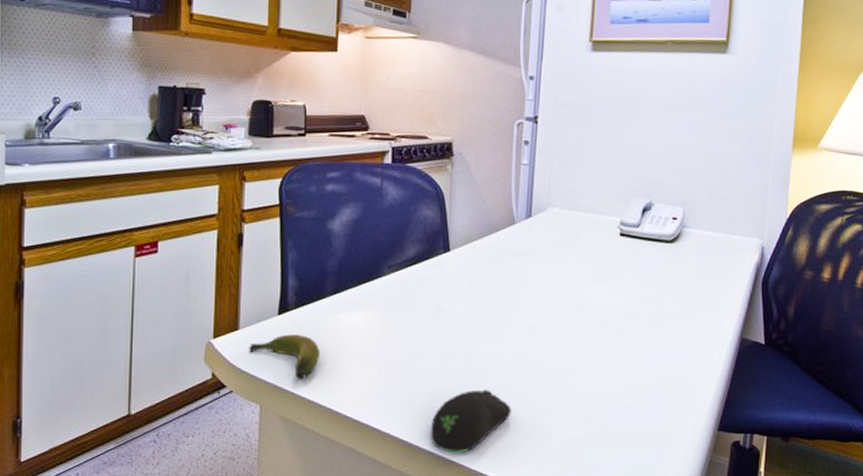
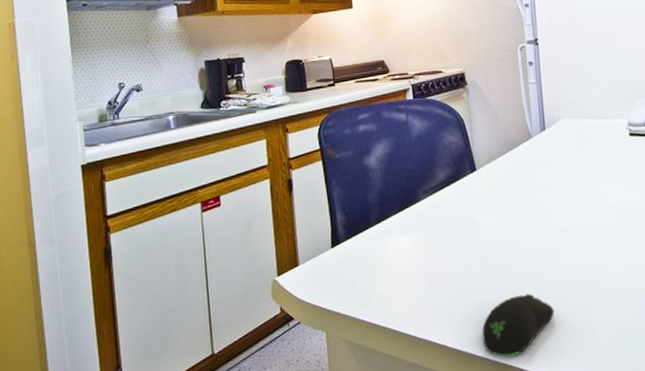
banana: present [249,334,321,380] -> none [309,263,374,306]

